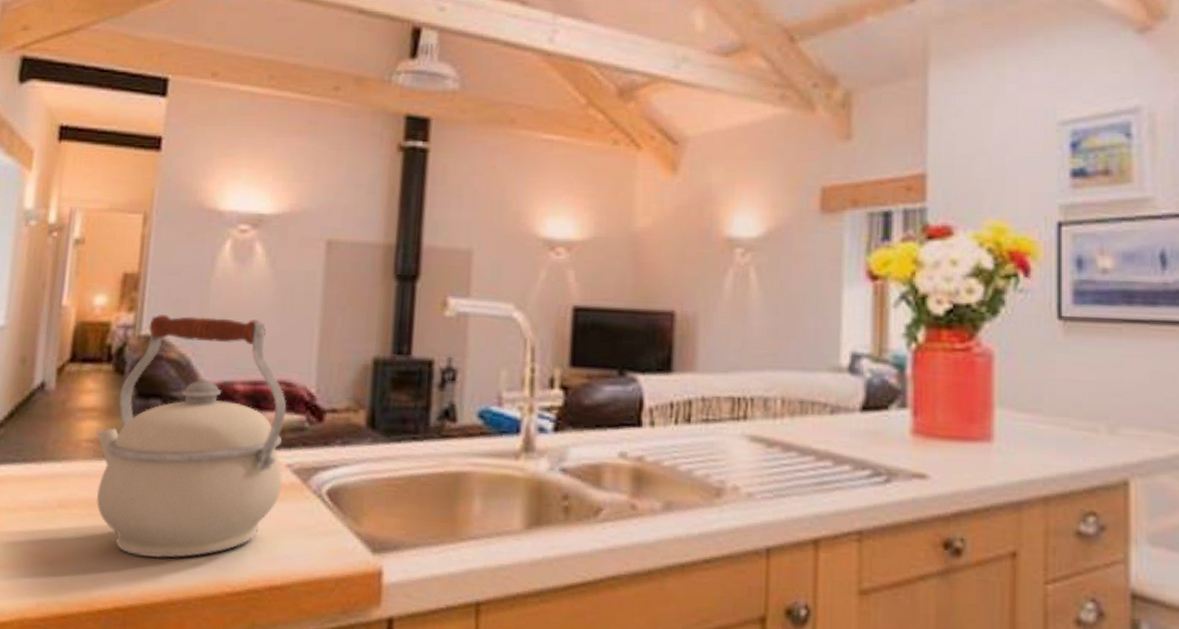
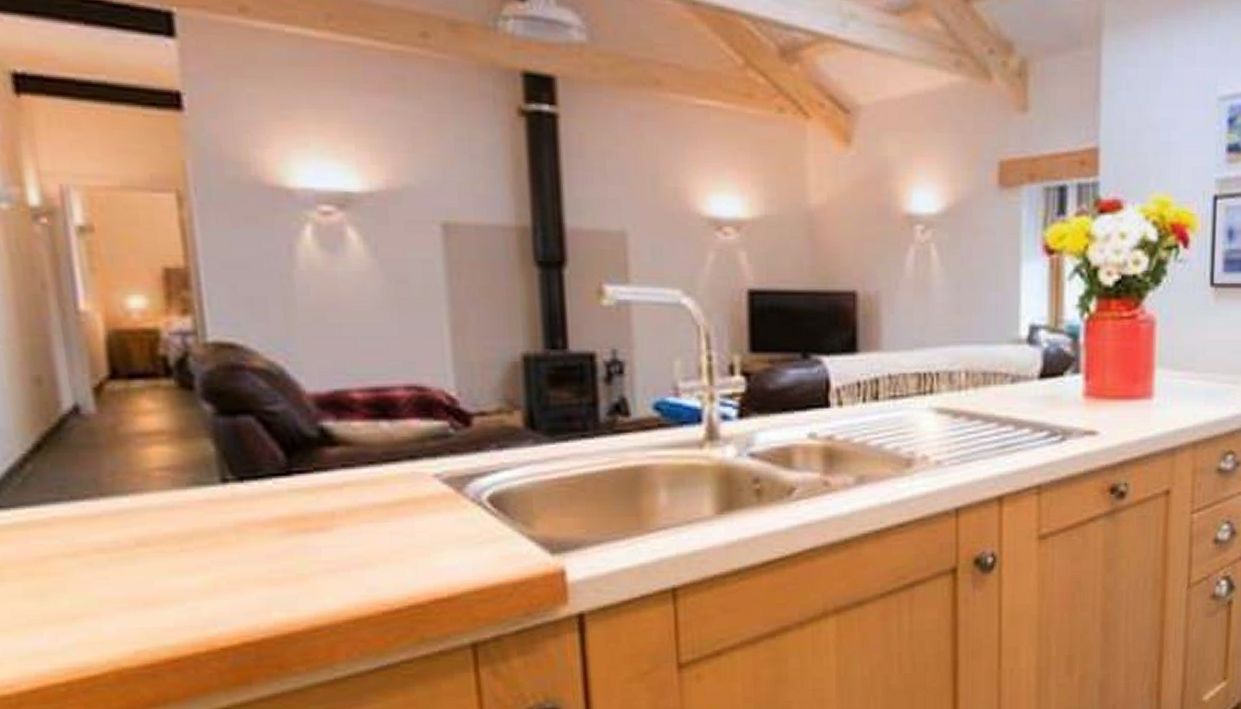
kettle: present [96,315,287,559] -> none [170,317,433,588]

